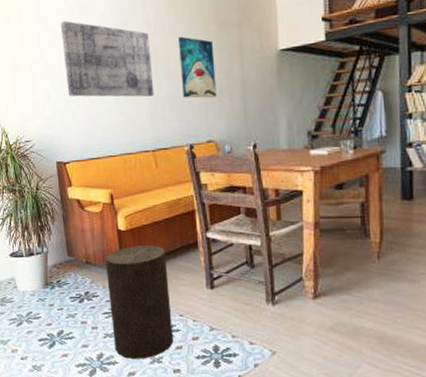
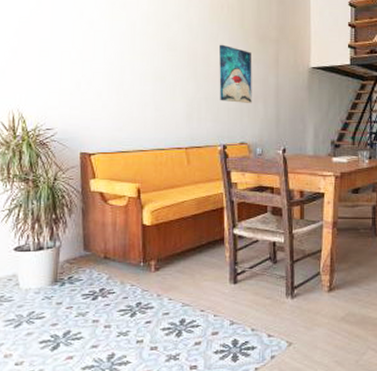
wall art: present [60,21,154,97] -> none [98,13,192,97]
stool: present [105,245,173,359] -> none [125,241,193,358]

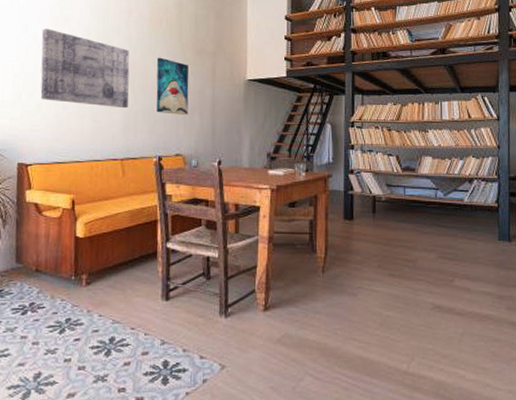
wall art: none [98,13,192,97] -> present [40,28,130,109]

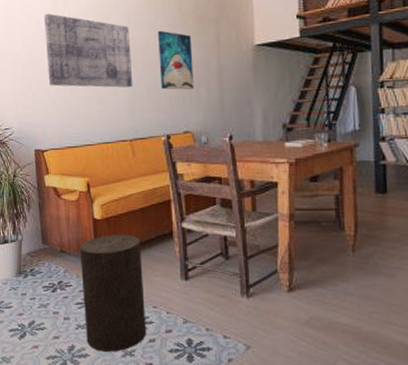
stool: none [55,254,124,378] -> present [79,235,146,352]

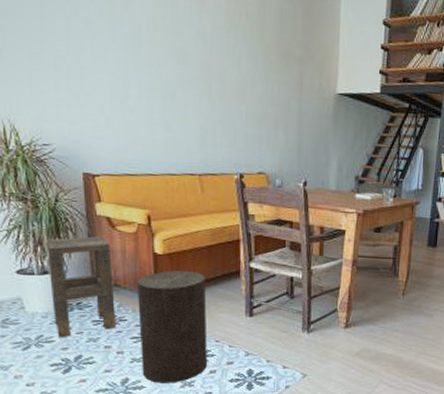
side table: none [6,206,63,304] -> present [46,236,117,338]
wall art: present [43,13,133,88] -> none [96,12,206,118]
wall art: present [158,30,194,90] -> none [236,59,273,129]

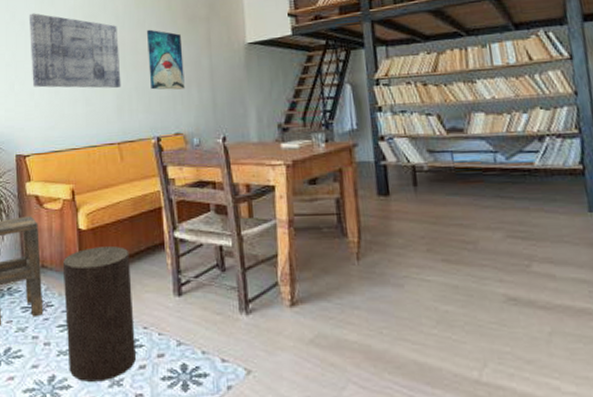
wall art: none [96,12,206,118] -> present [29,13,121,89]
wall art: none [236,59,273,129] -> present [147,29,185,90]

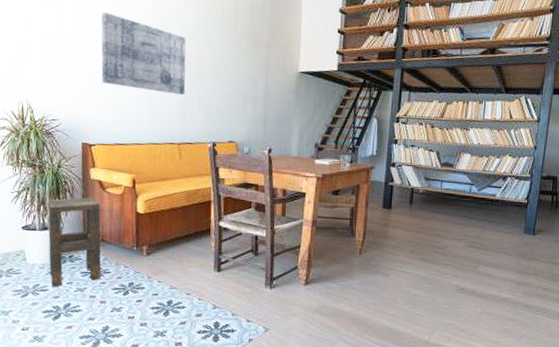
stool: present [62,246,136,382] -> none [120,228,180,333]
wall art: present [147,29,185,90] -> none [211,46,244,104]

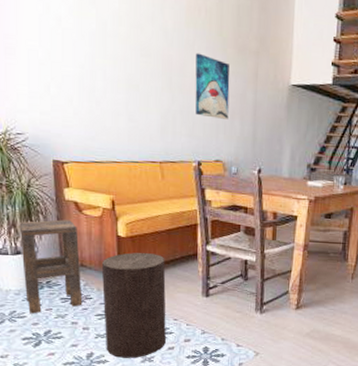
wall art: present [101,12,186,95] -> none [66,9,167,109]
stool: none [120,228,180,333] -> present [101,252,166,358]
wall art: none [211,46,244,104] -> present [195,53,230,119]

